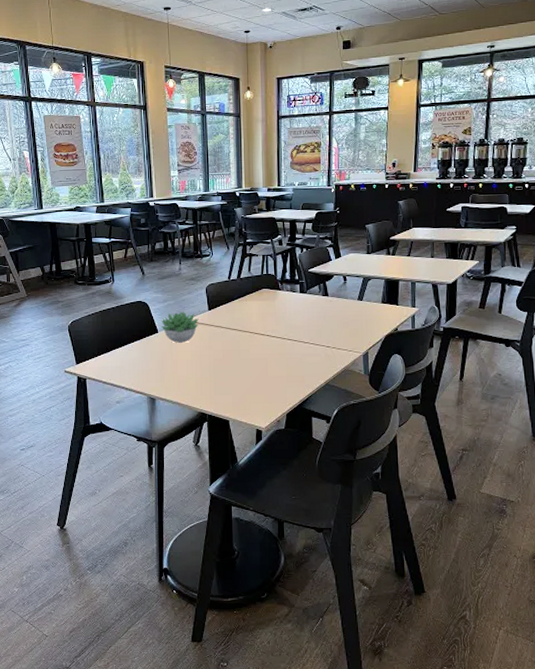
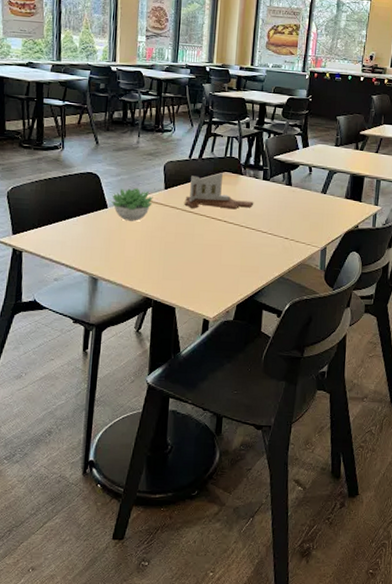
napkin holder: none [228,290,294,326] -> present [184,173,254,210]

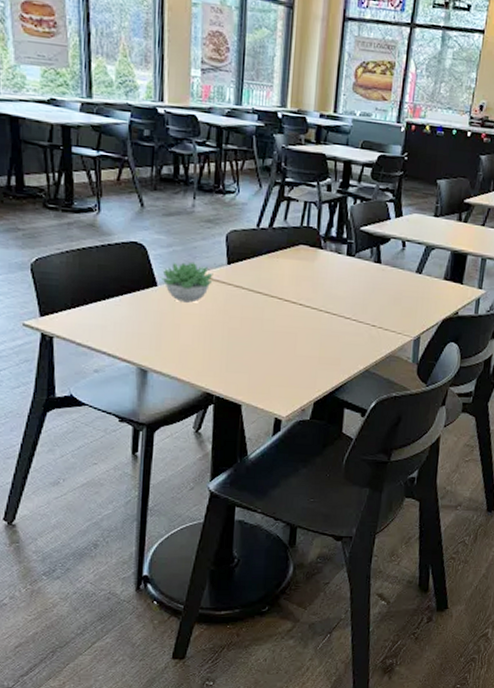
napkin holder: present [184,173,254,210] -> none [251,245,336,291]

